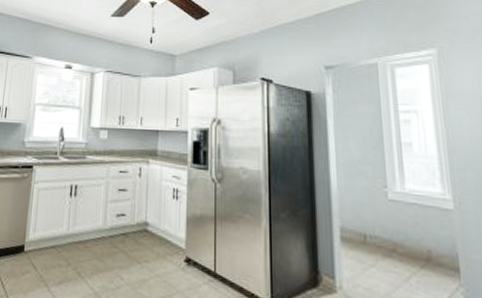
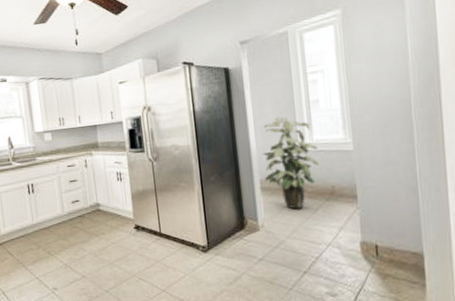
indoor plant: none [344,155,412,274] -> present [262,116,319,209]

